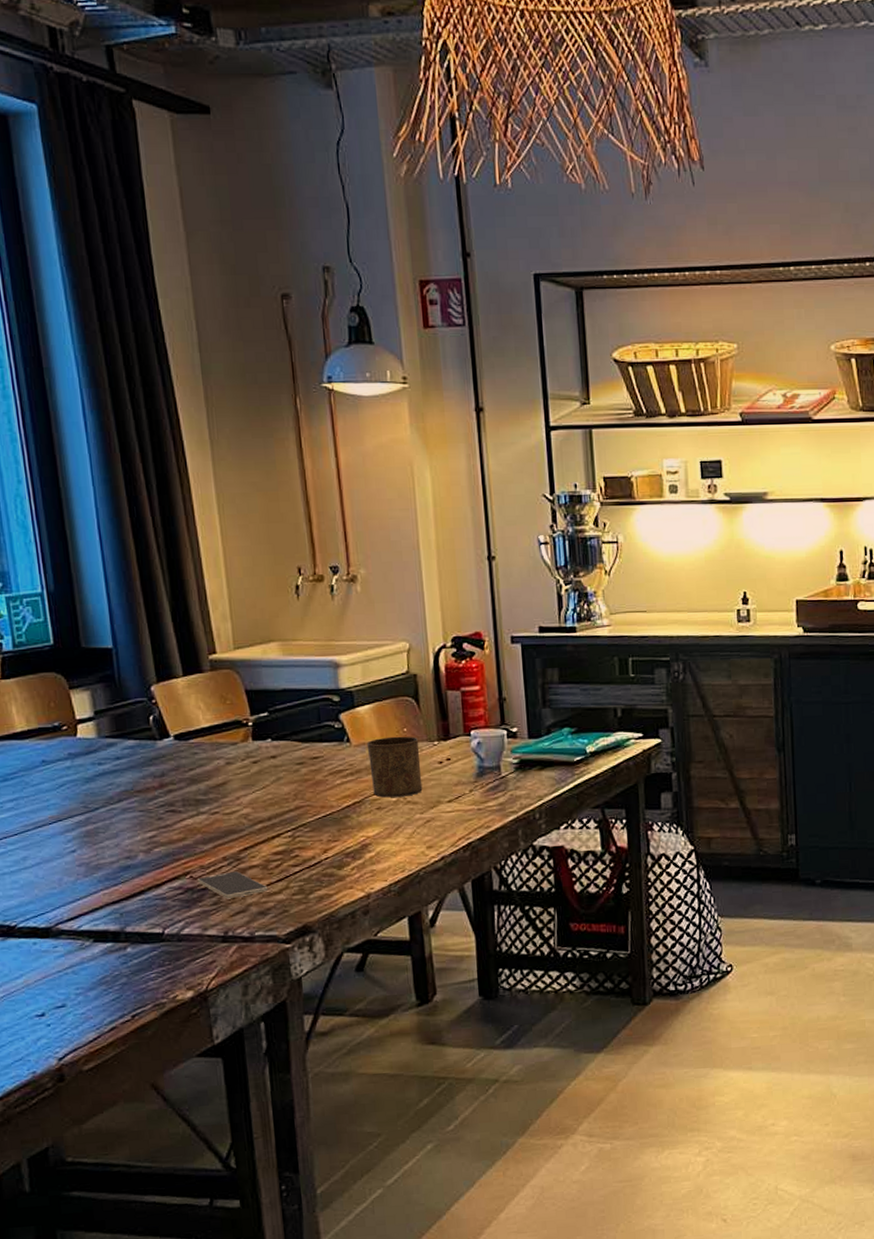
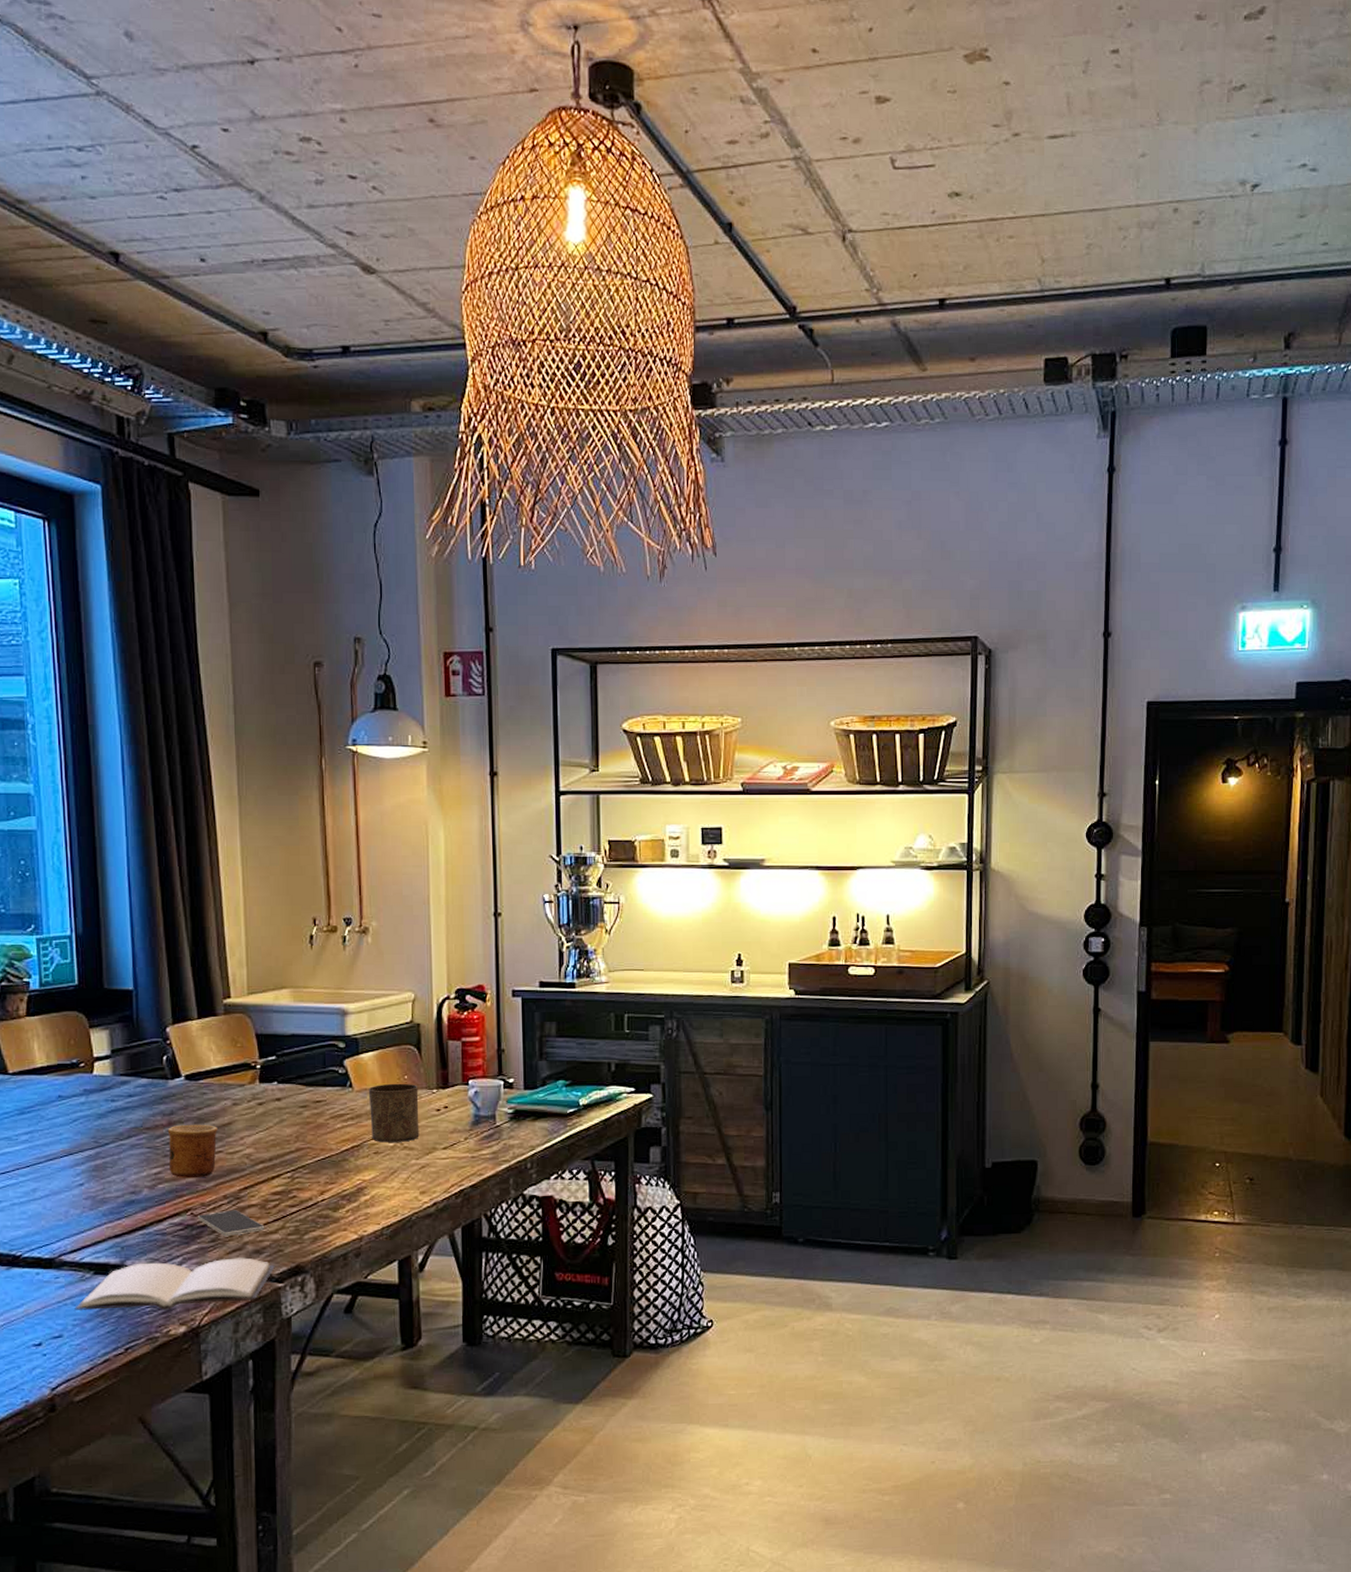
book: none [76,919,283,980] -> present [74,1257,276,1311]
cup: none [159,785,213,841] -> present [167,1124,218,1179]

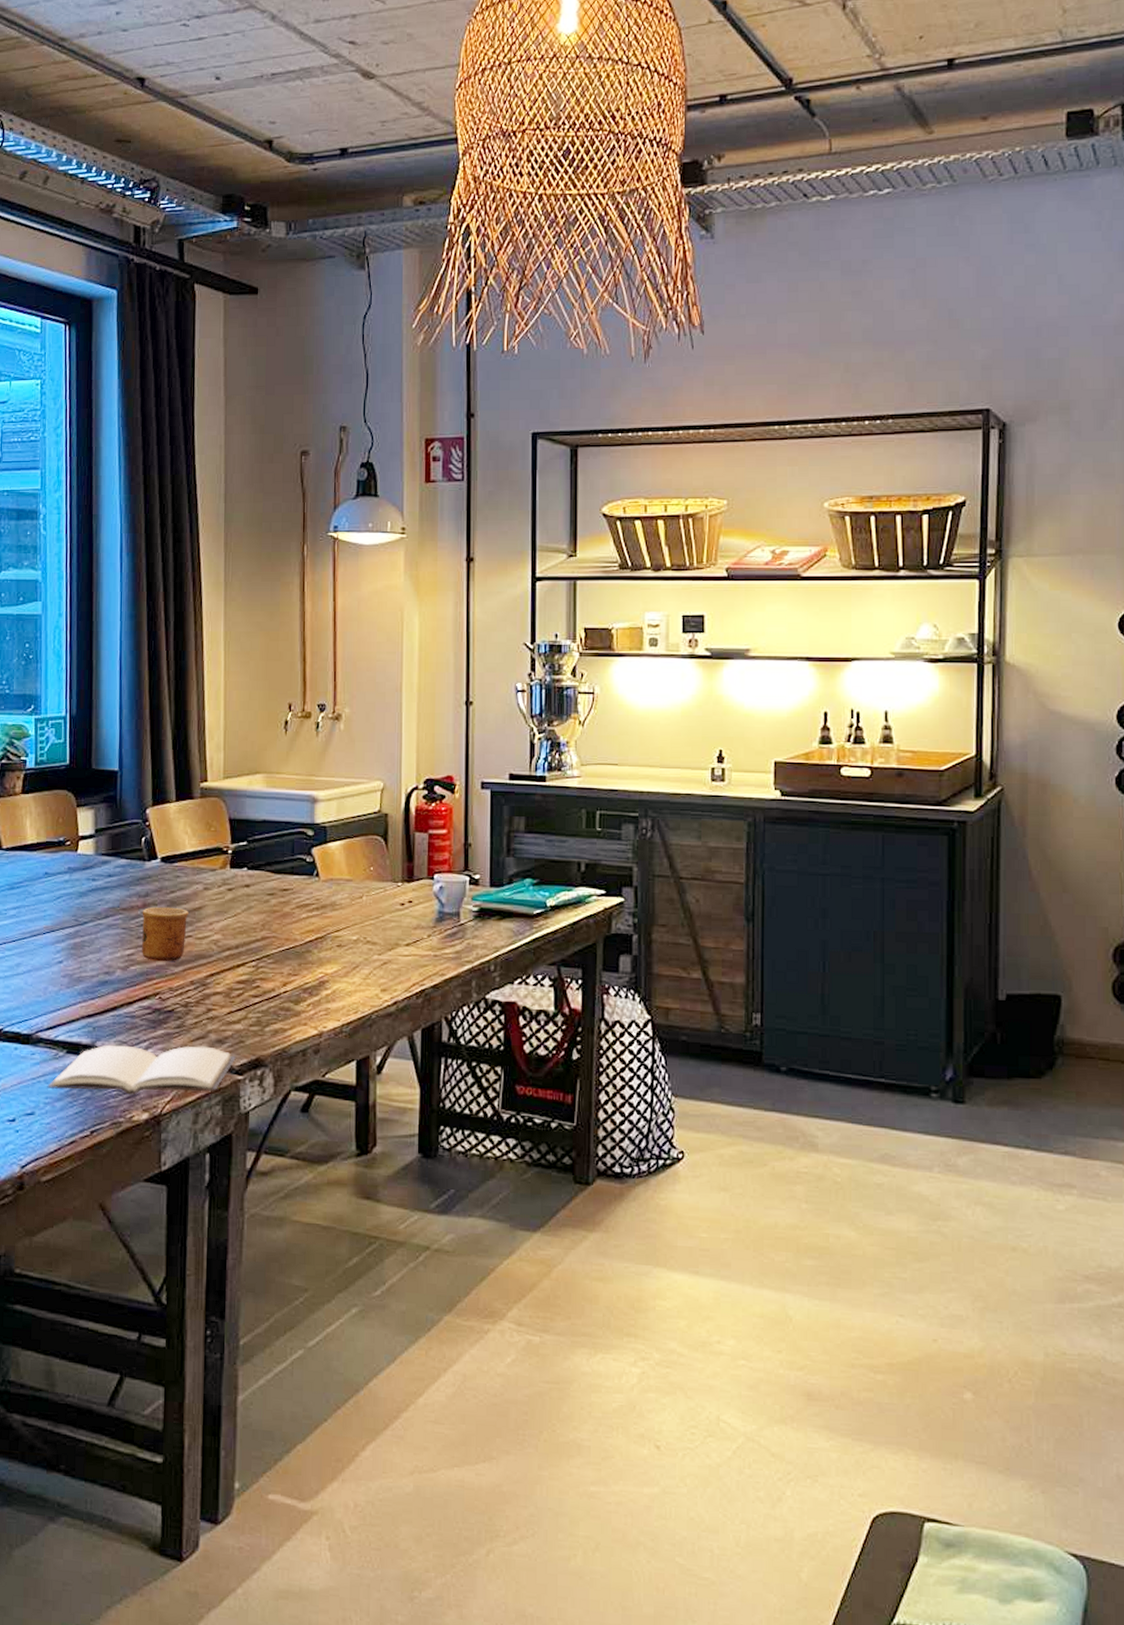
smartphone: present [197,1210,265,1237] -> none [165,996,228,1024]
cup: present [368,1083,420,1142] -> none [334,874,384,936]

